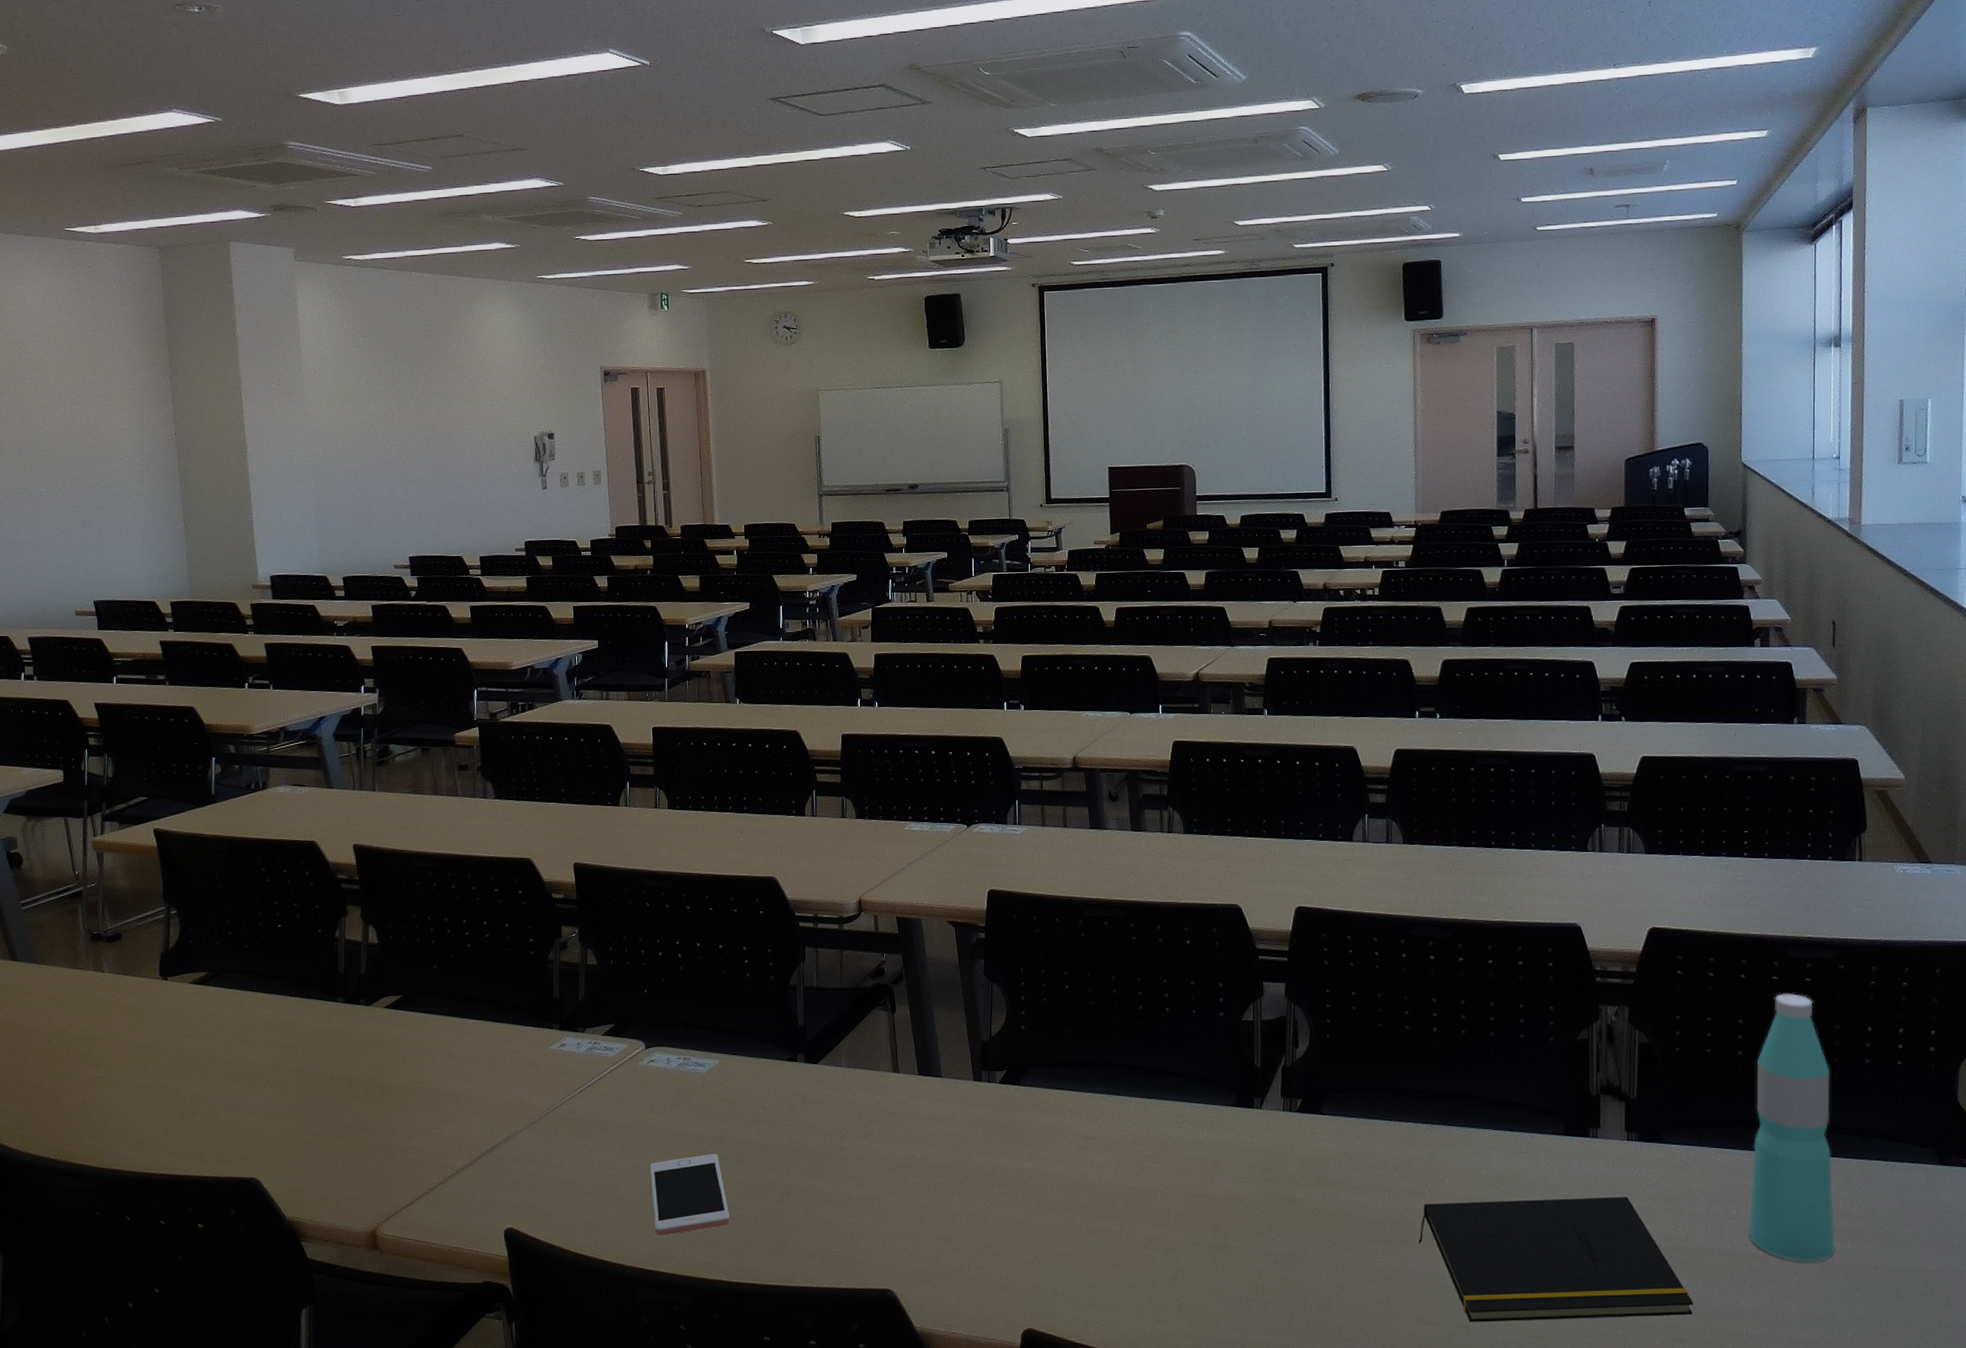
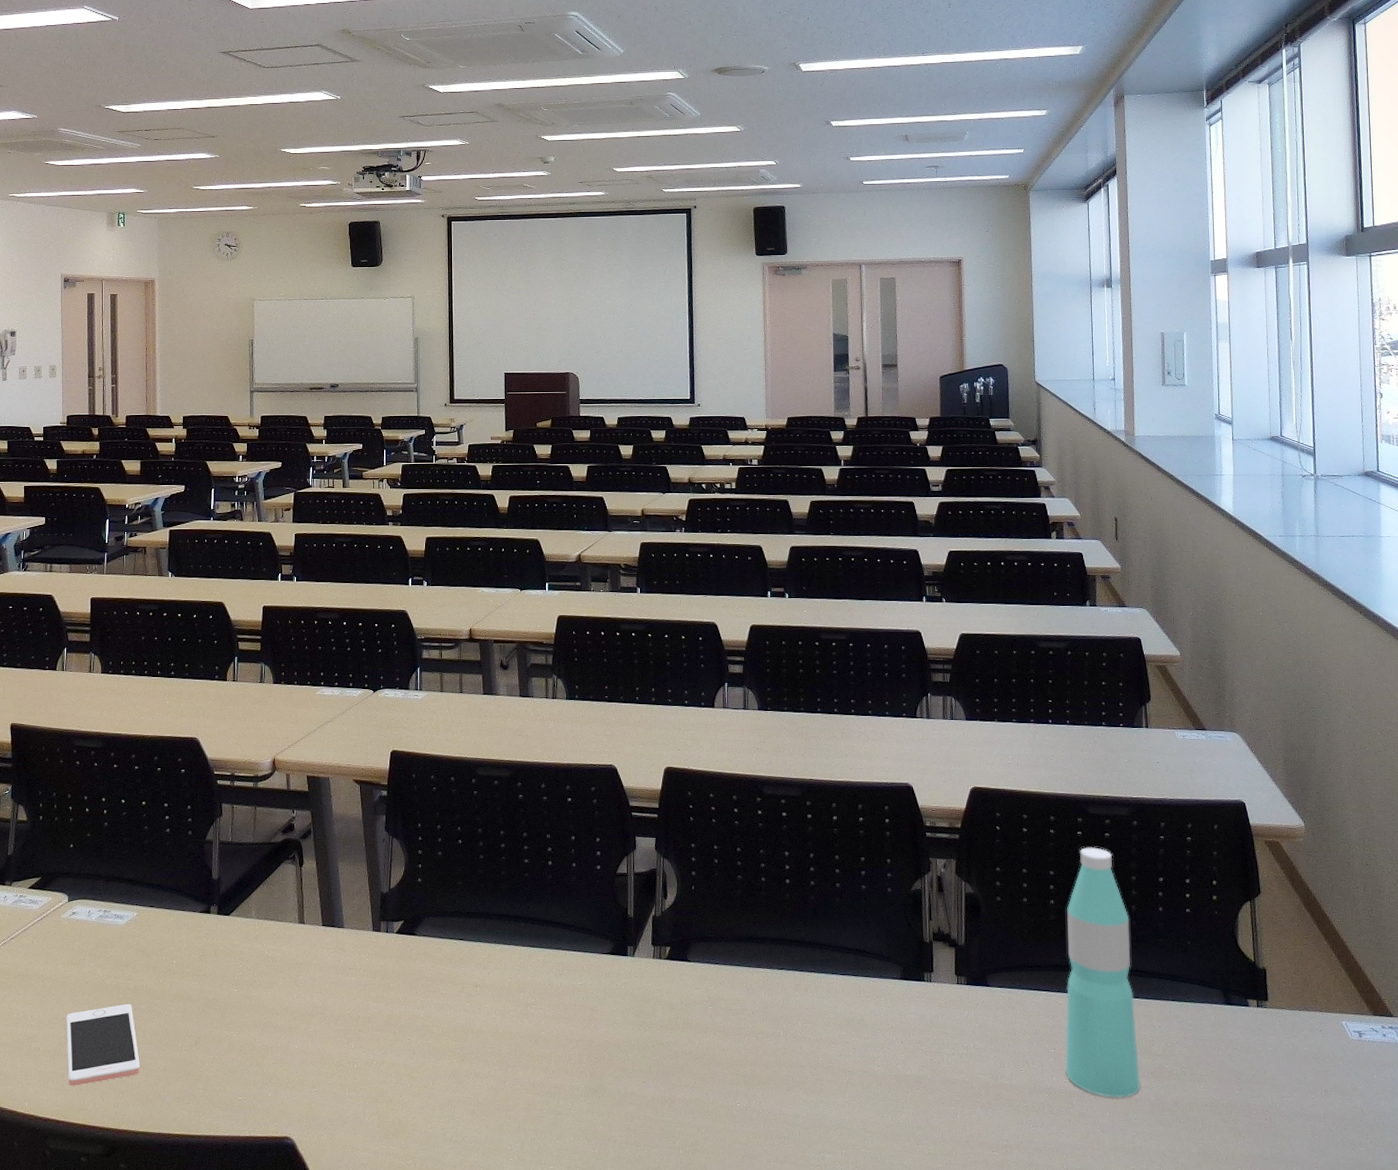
notepad: present [1419,1197,1694,1323] -> none [775,1037,1020,1161]

